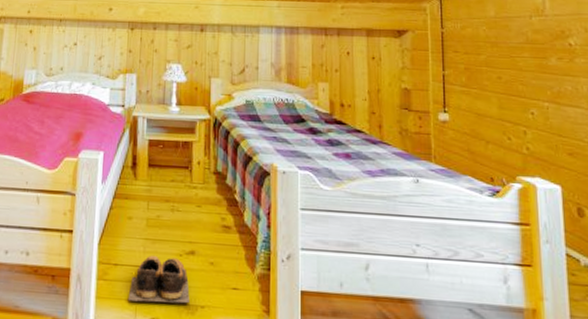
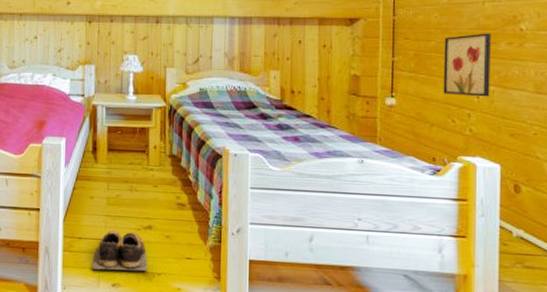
wall art: none [494,47,544,114] -> present [443,33,491,97]

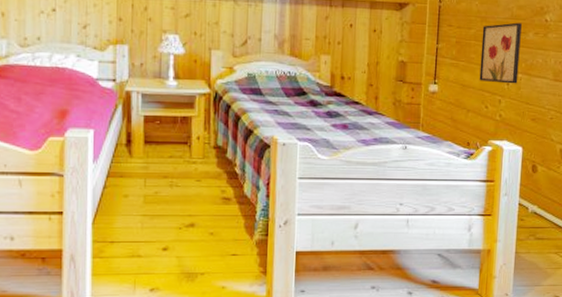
shoes: present [91,229,147,271] -> none [126,230,189,275]

